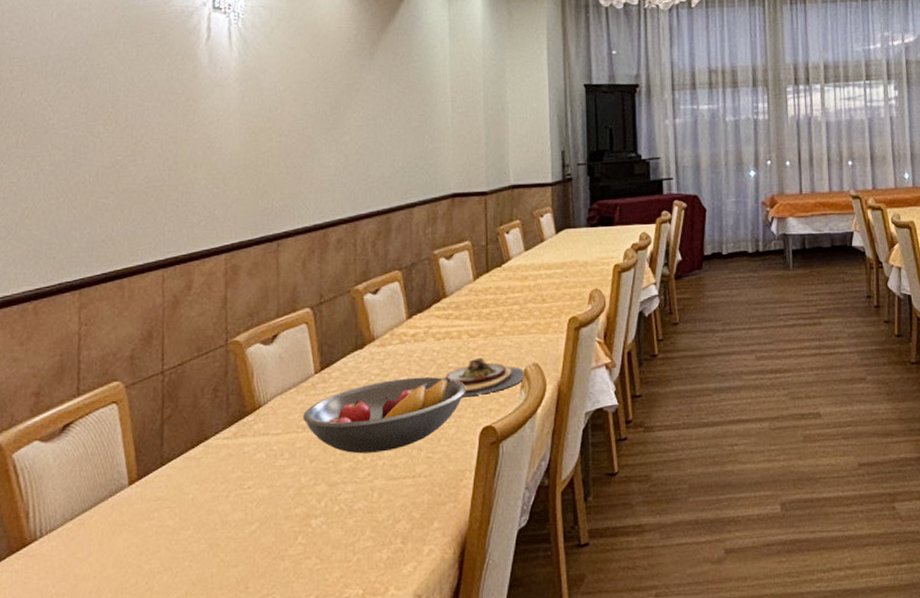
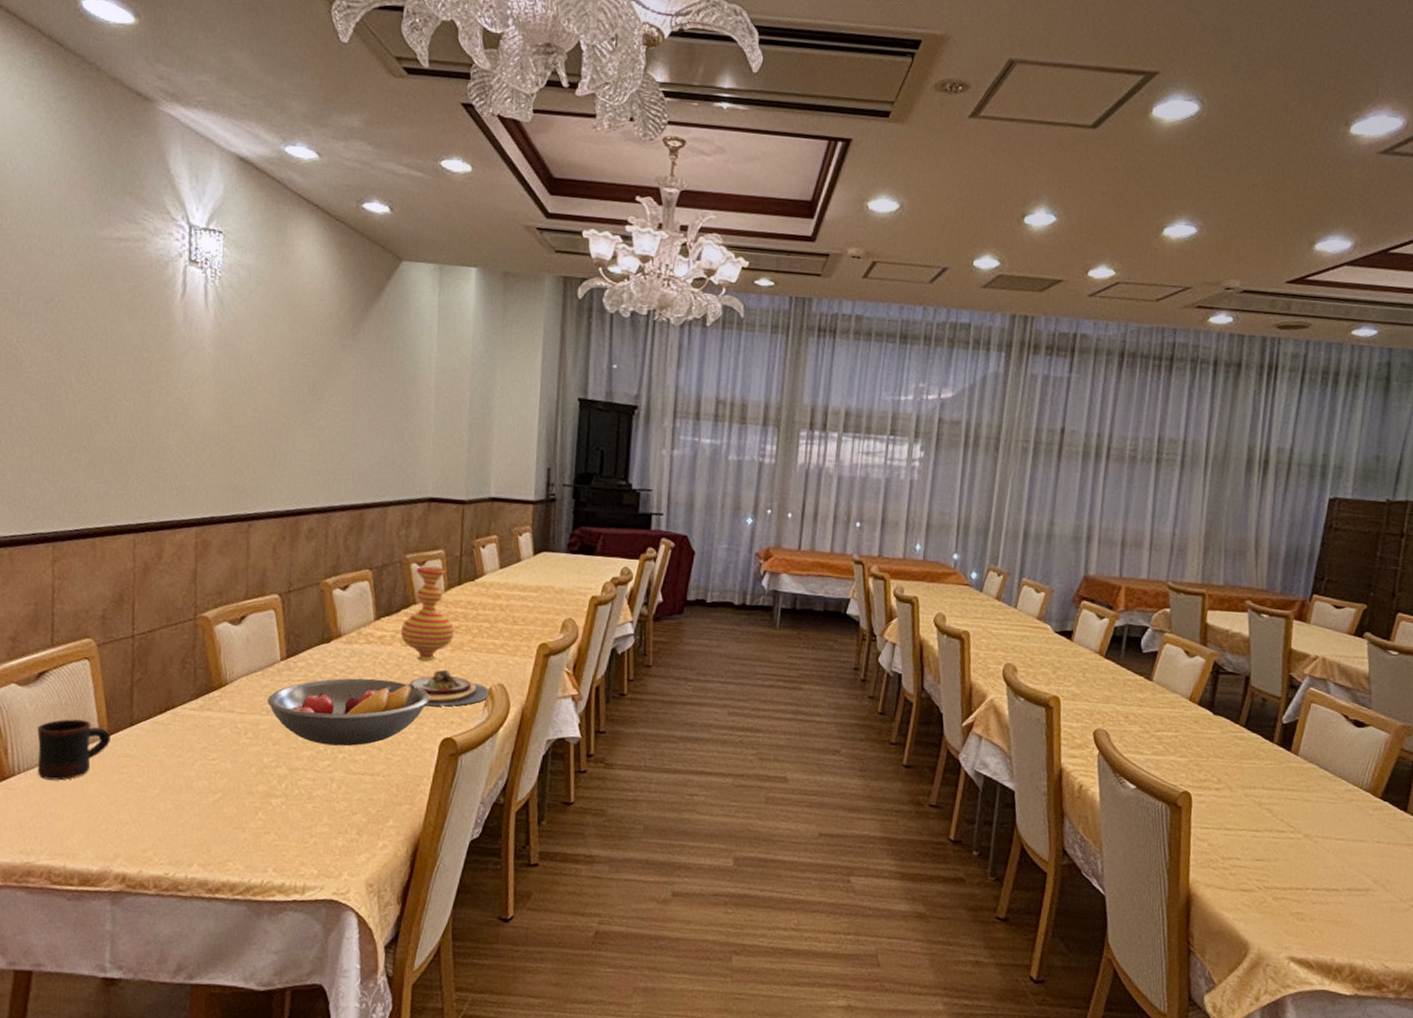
mug: none [60,468,140,539] -> present [37,719,111,781]
vase: none [433,258,486,351] -> present [400,566,455,661]

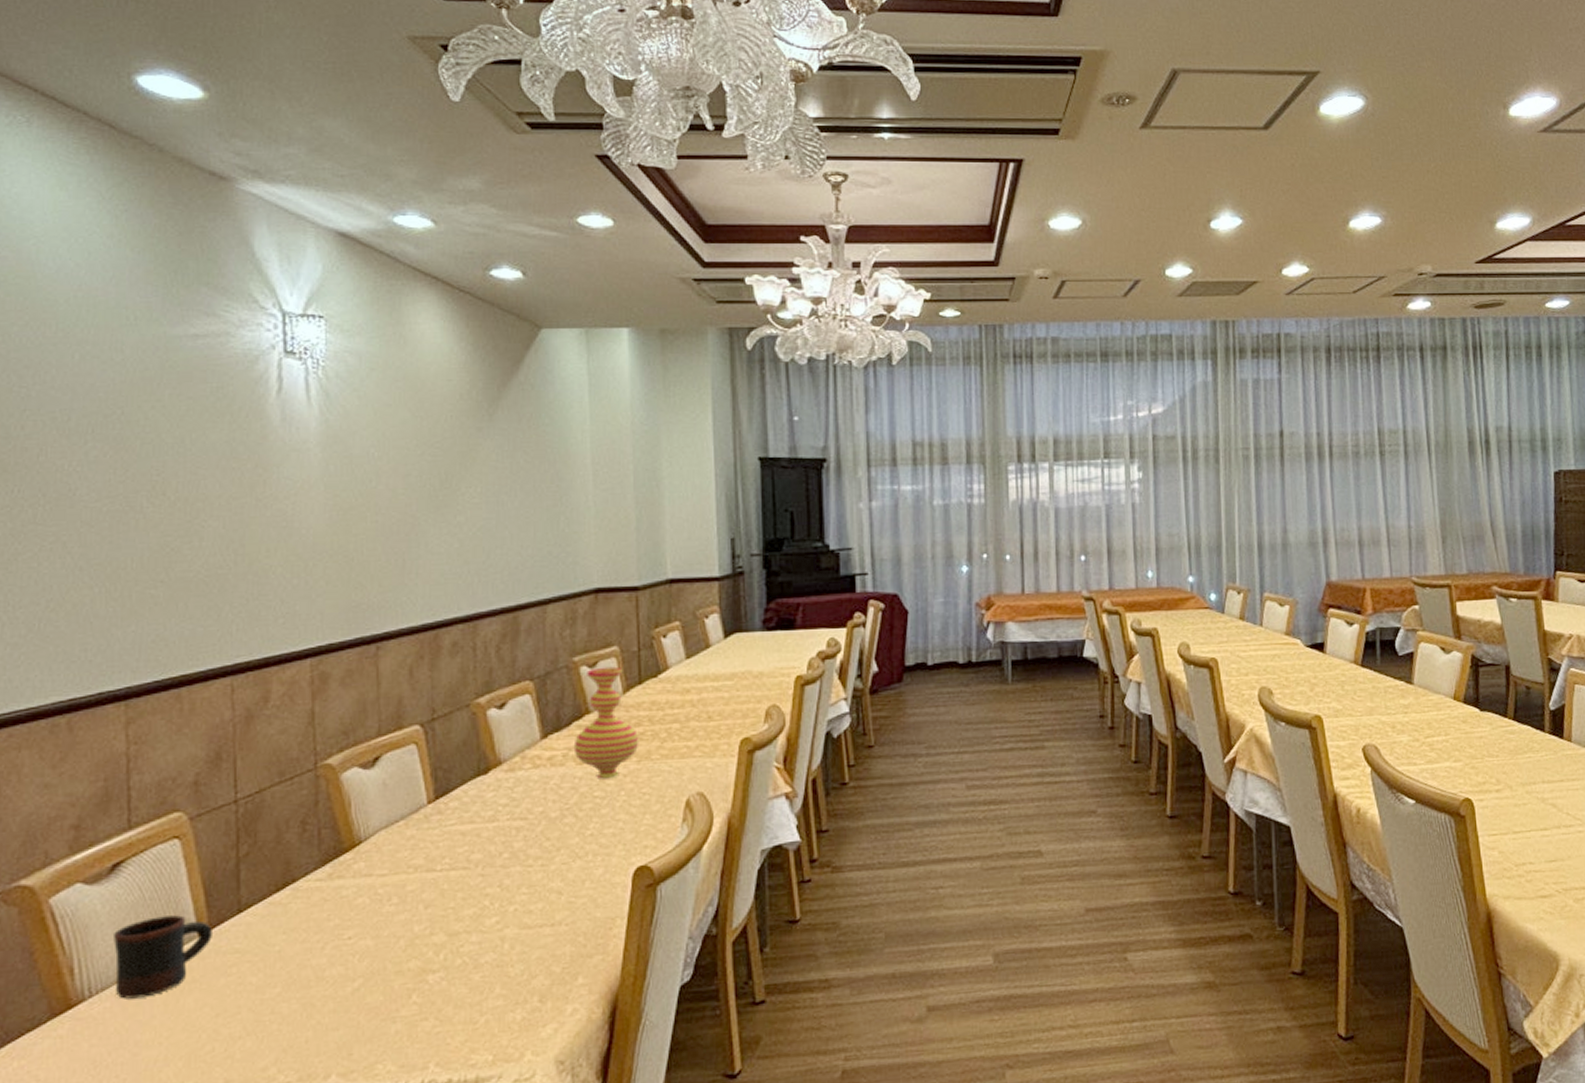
fruit bowl: present [268,678,429,747] -> none [415,807,615,898]
plate: present [400,669,490,707] -> none [579,785,689,831]

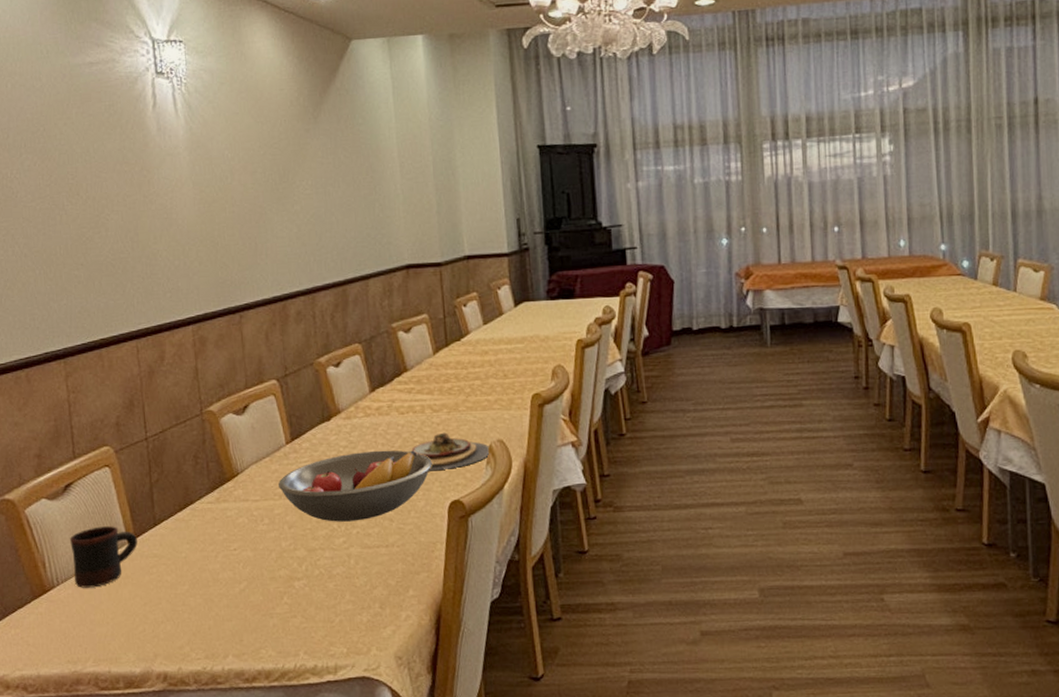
fruit bowl: none [415,807,615,898] -> present [278,450,432,522]
vase: present [573,666,639,778] -> none [395,331,449,426]
plate: none [579,785,689,831] -> present [402,432,491,470]

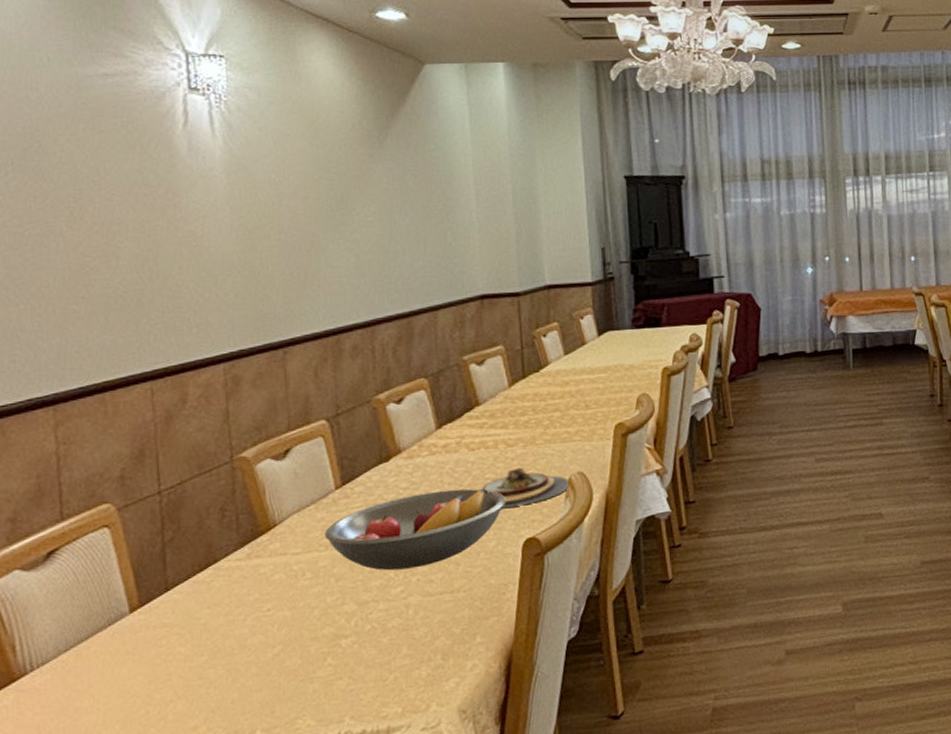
mug: present [70,526,138,588] -> none [51,595,143,672]

